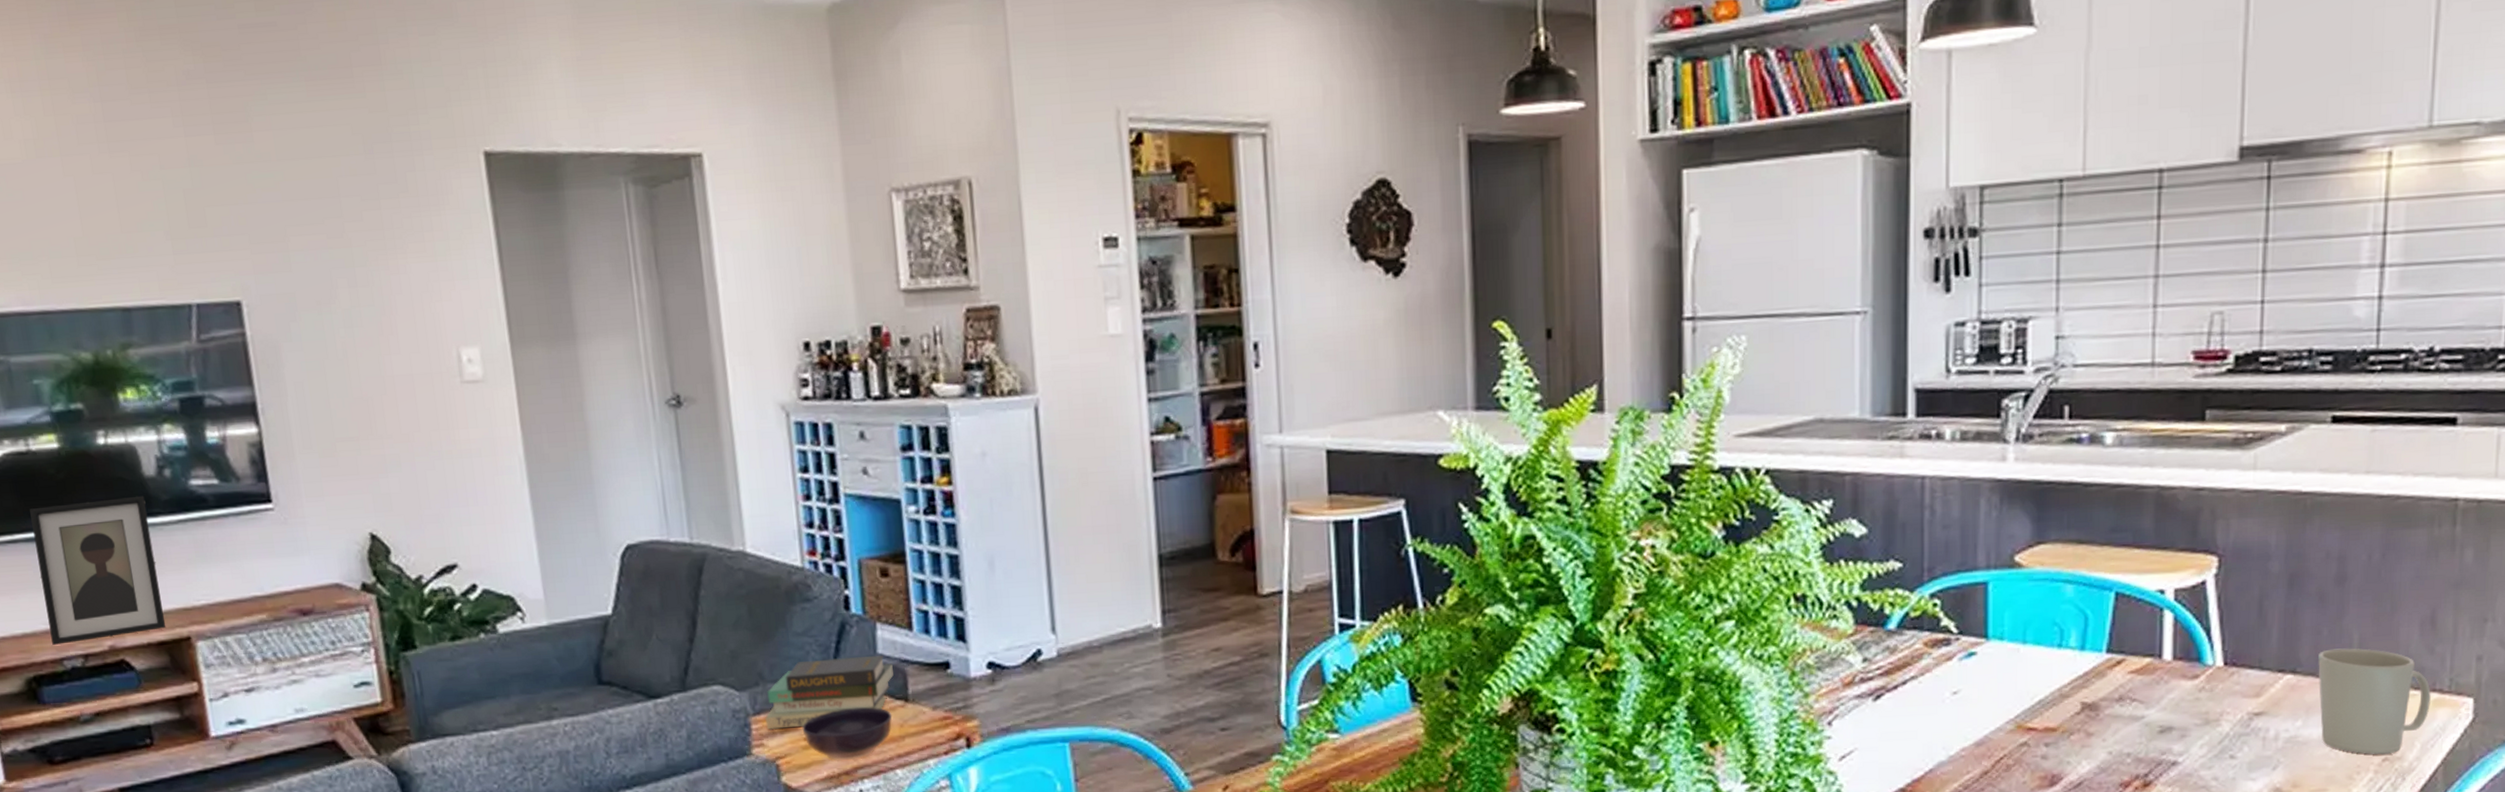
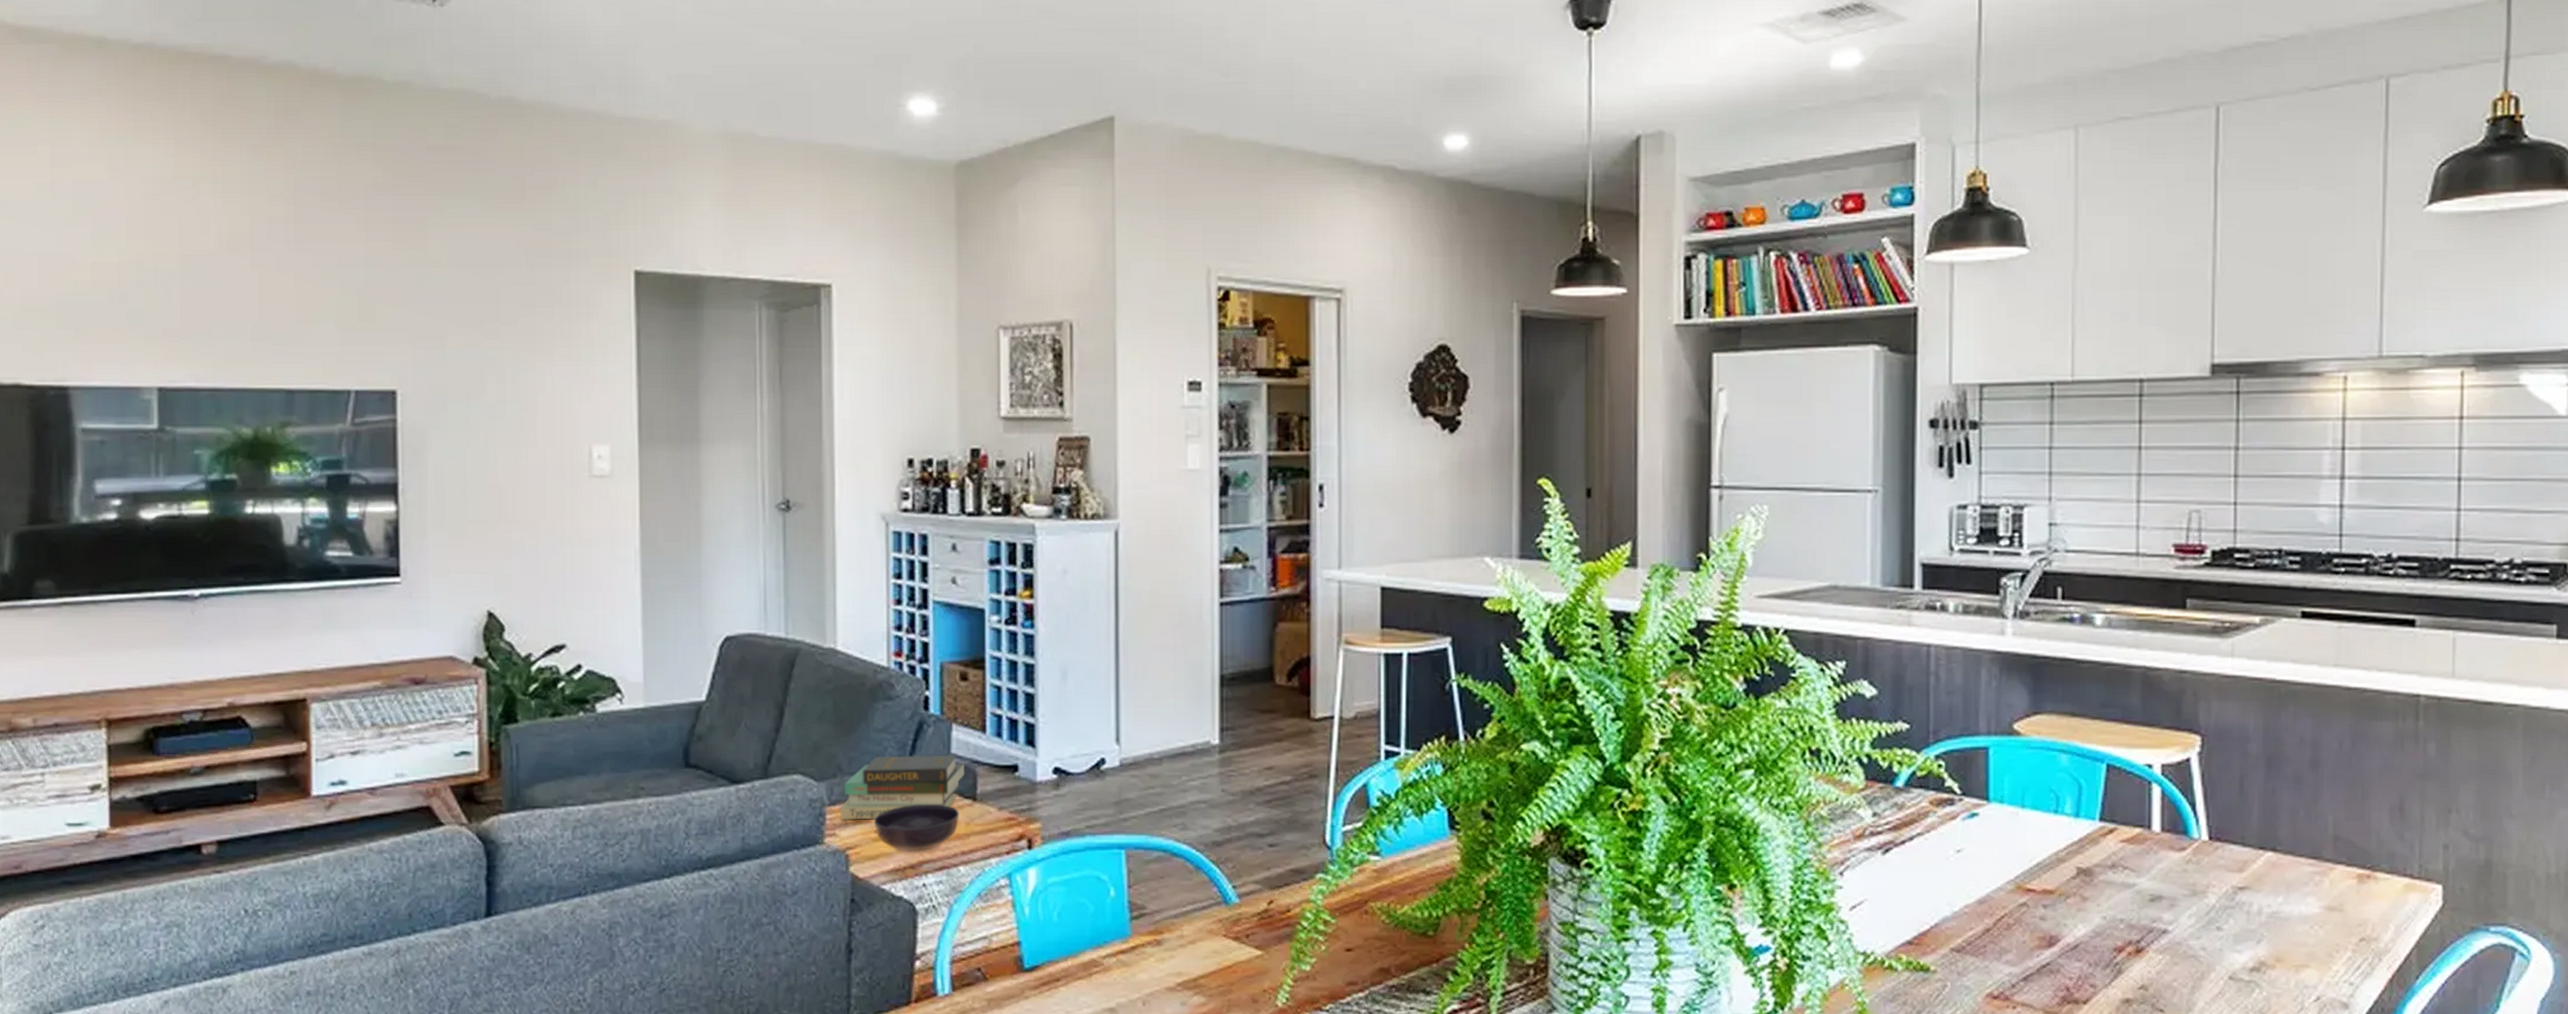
picture frame: present [29,495,166,645] -> none [173,563,285,698]
mug: present [2318,648,2431,755] -> none [2296,830,2402,935]

